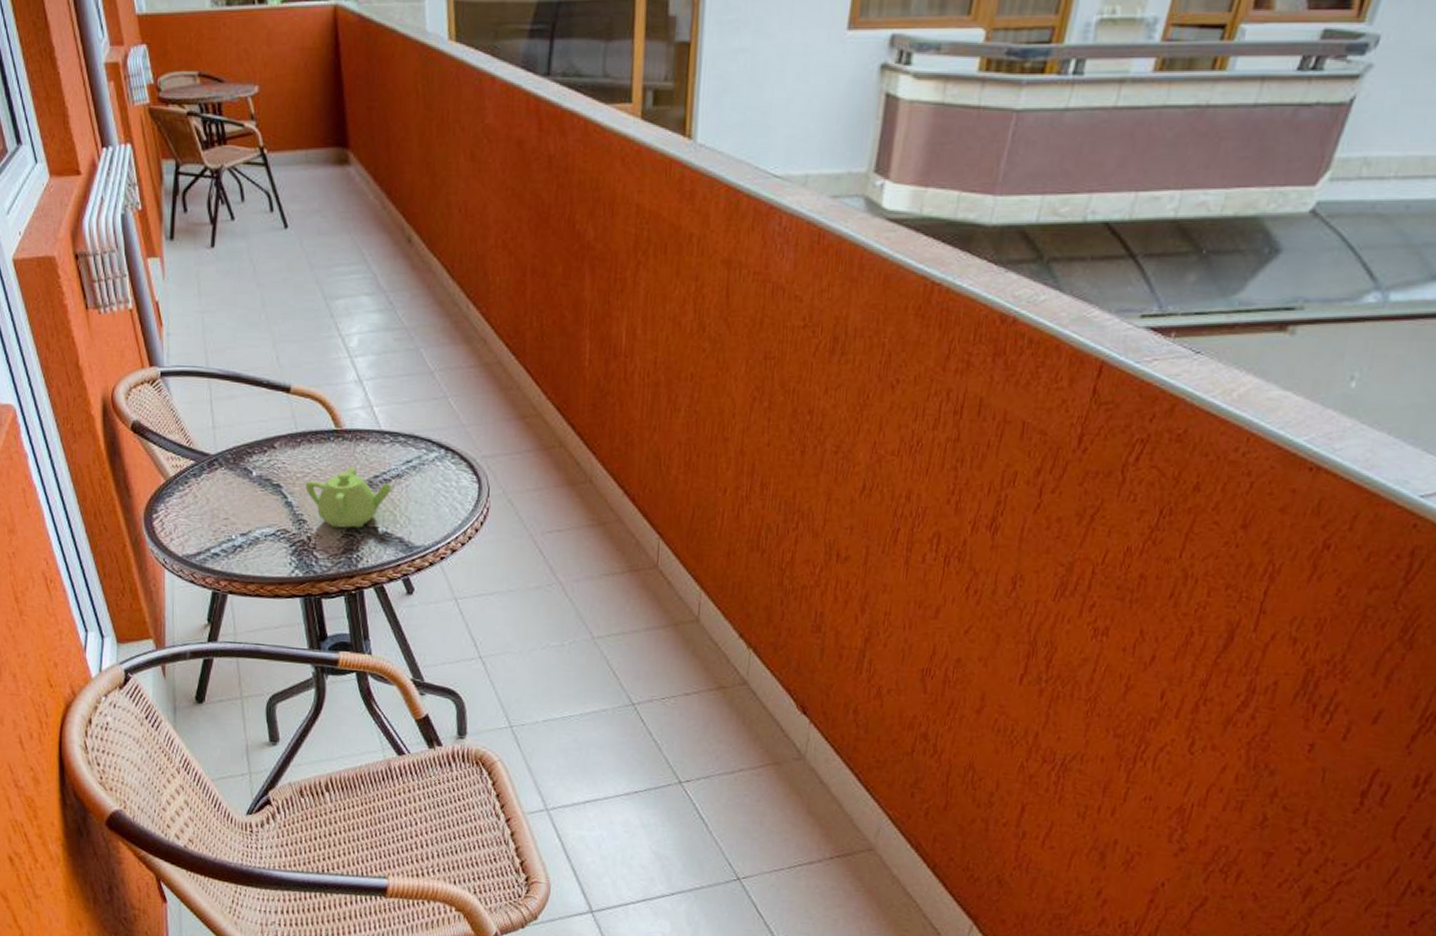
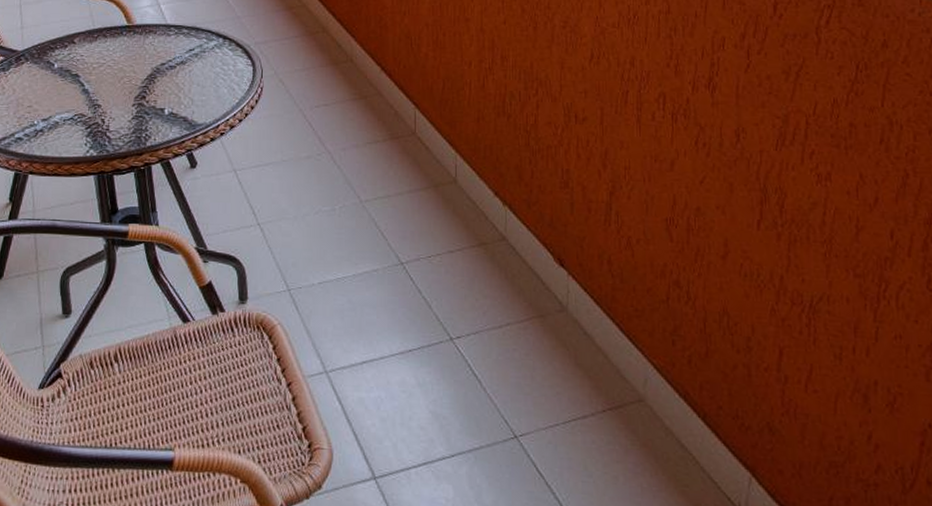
teapot: present [305,467,393,529] -> none [100,57,178,110]

